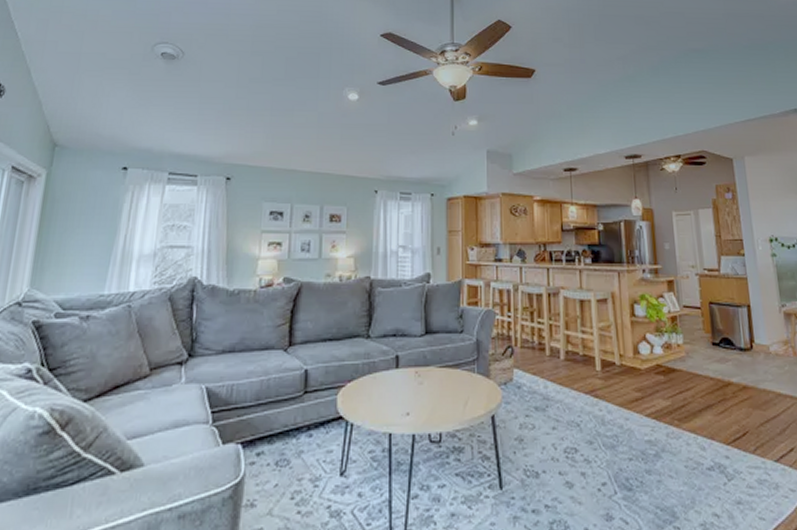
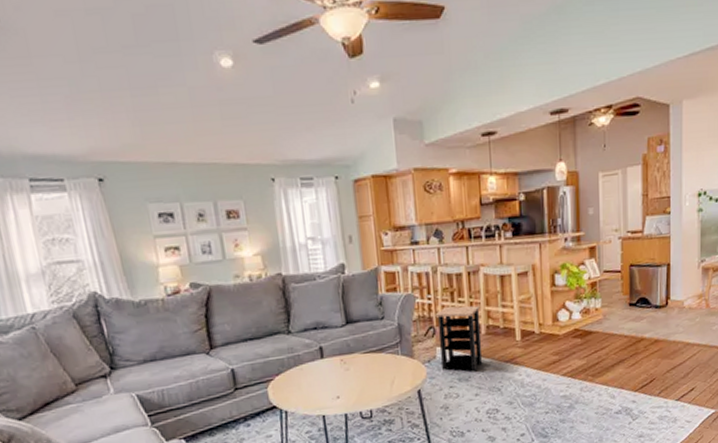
side table: none [514,326,561,401] -> present [435,305,483,372]

